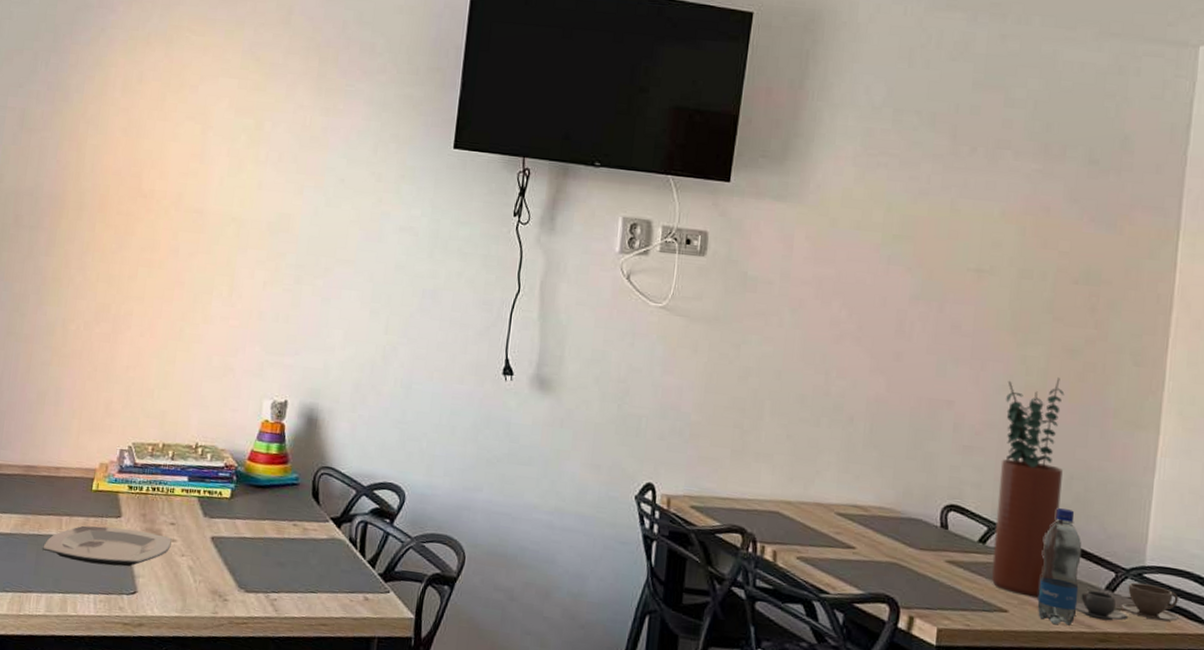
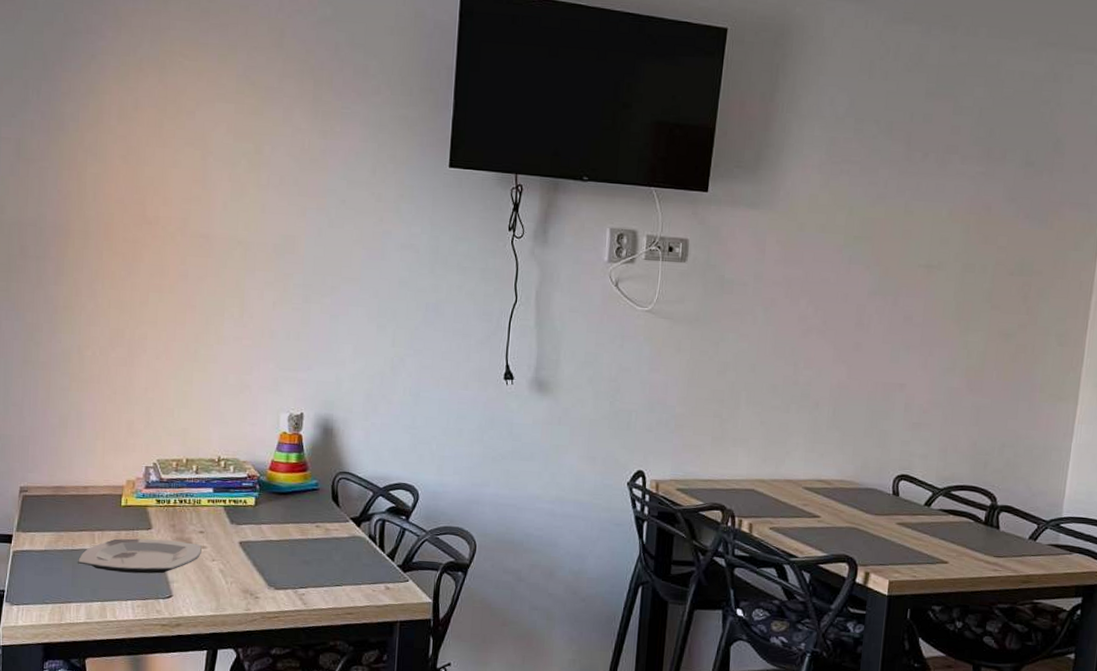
vase: present [991,377,1065,597] -> none [934,359,1000,549]
bottle: present [1037,508,1082,626] -> none [972,472,1011,572]
teacup: present [1076,590,1129,621] -> none [1004,540,1047,565]
teacup: present [1121,582,1179,621] -> none [1041,532,1088,563]

